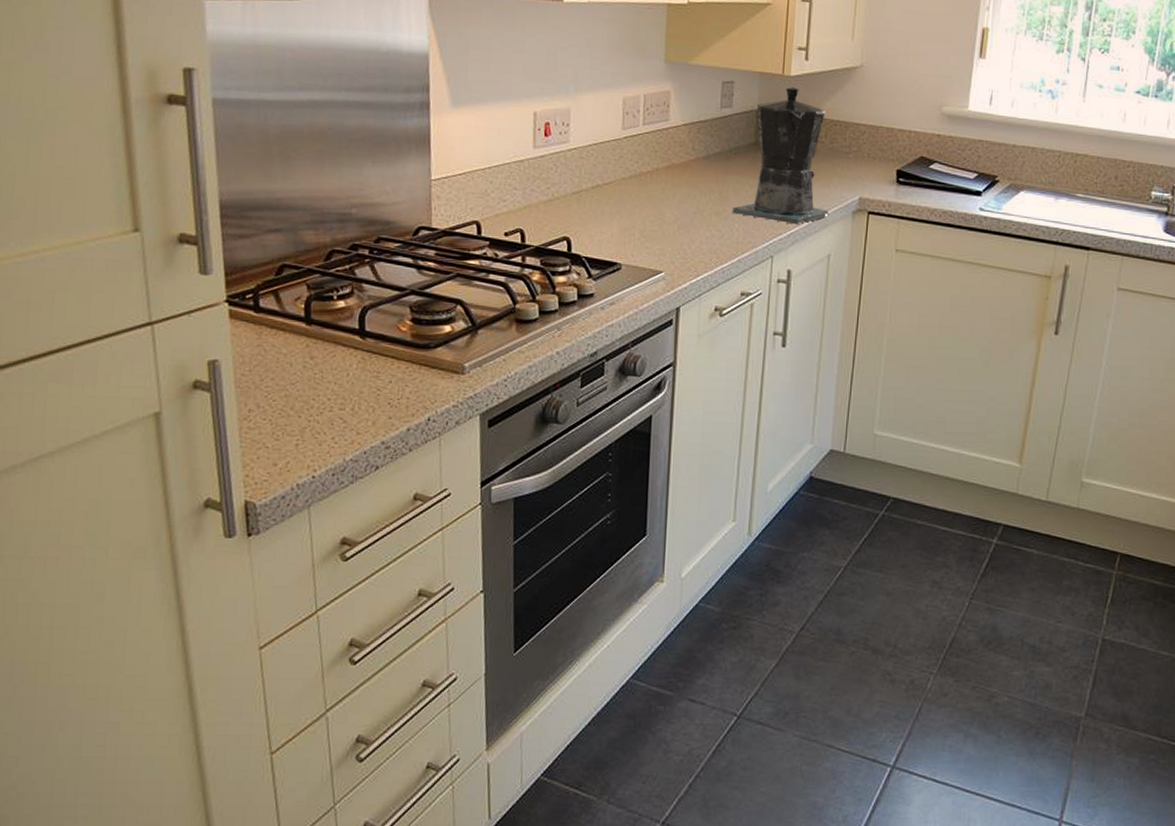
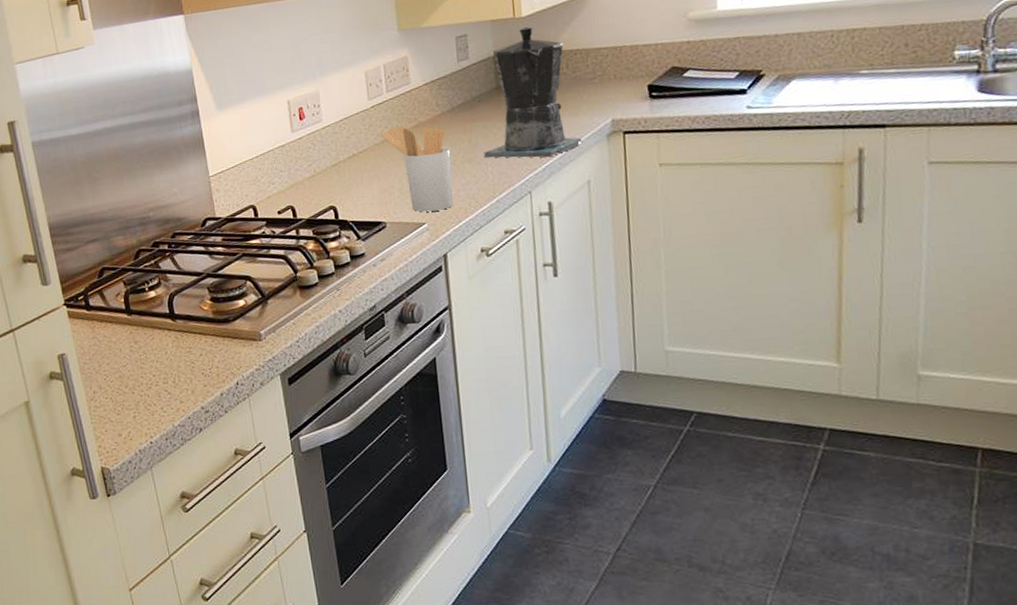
utensil holder: none [629,163,701,261] -> present [380,125,453,212]

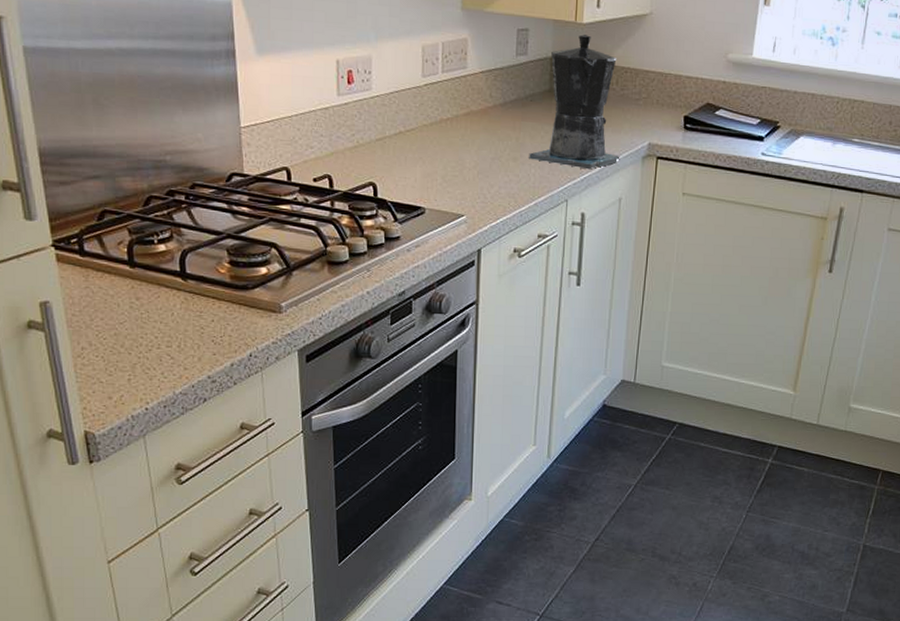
utensil holder: present [380,125,453,212] -> none [430,110,499,205]

